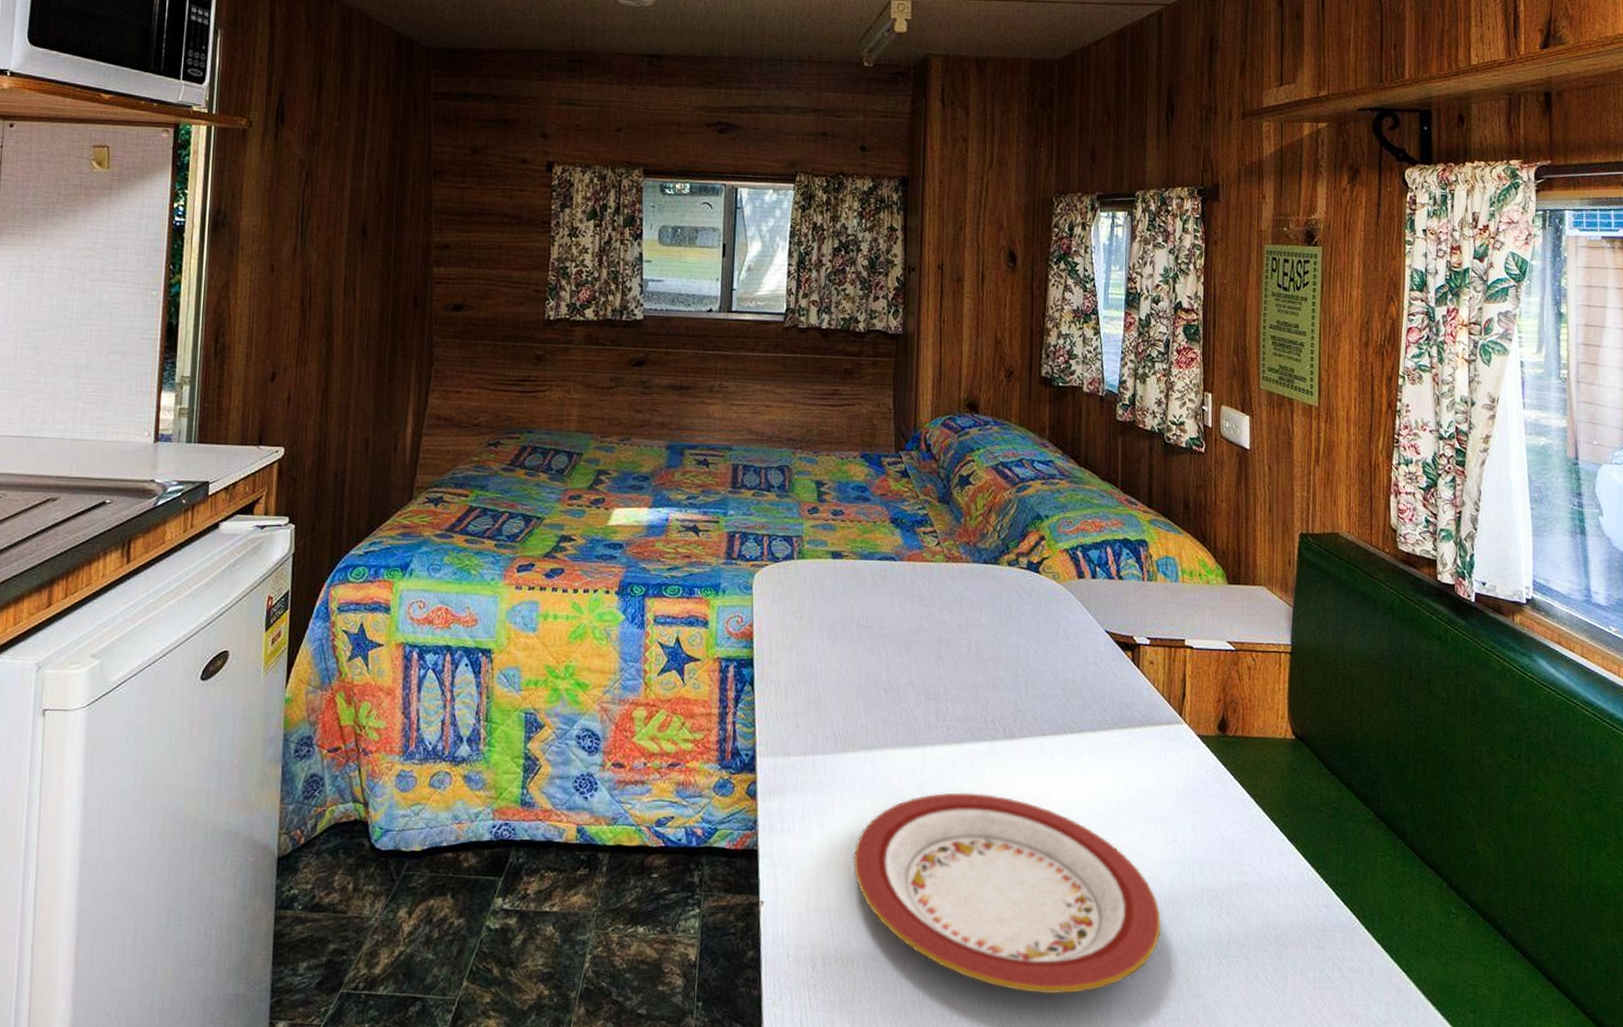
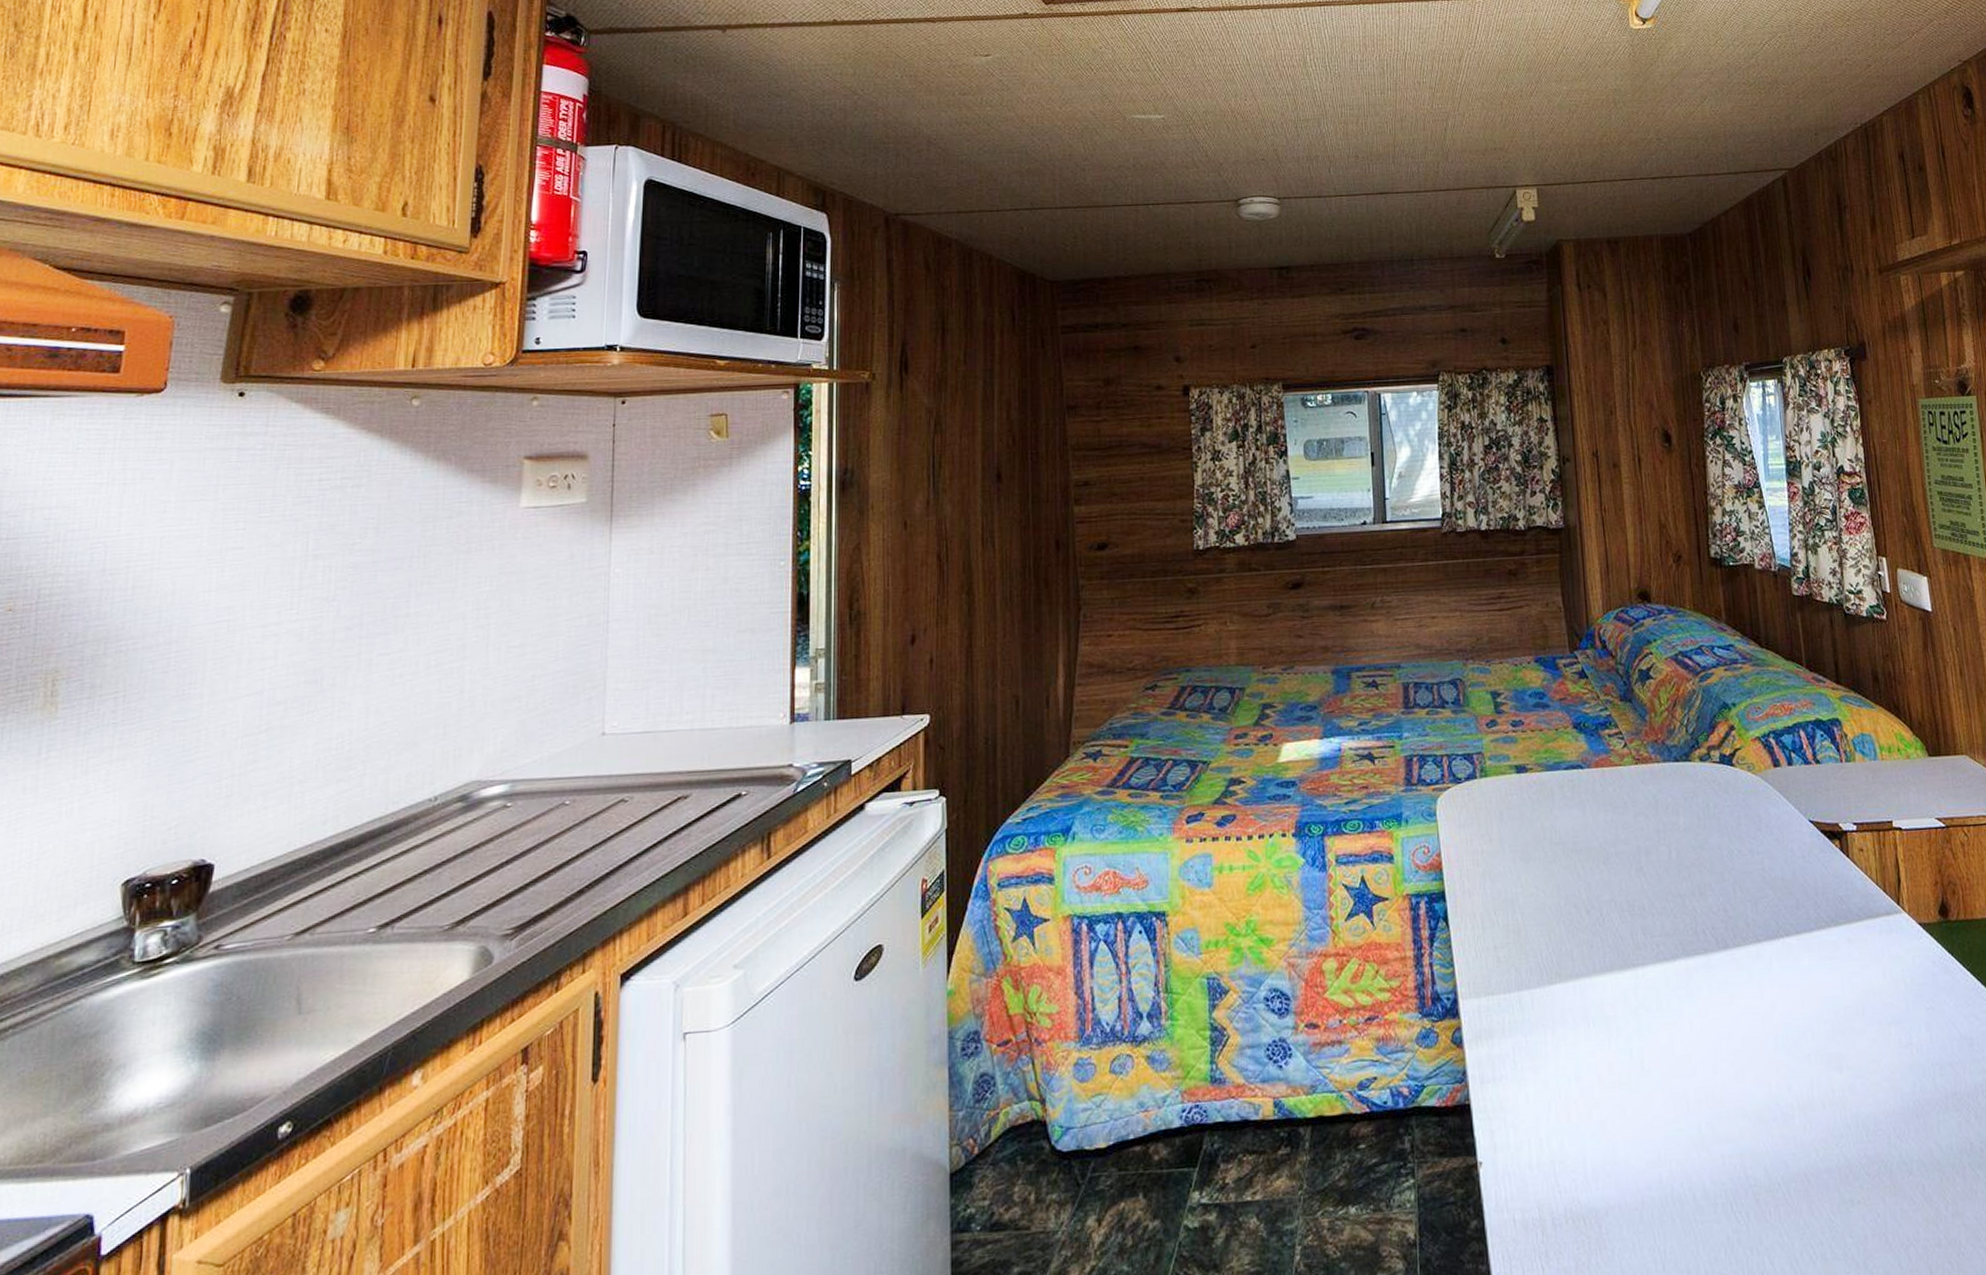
plate: present [853,792,1162,995] -> none [1572,1013,1909,1233]

